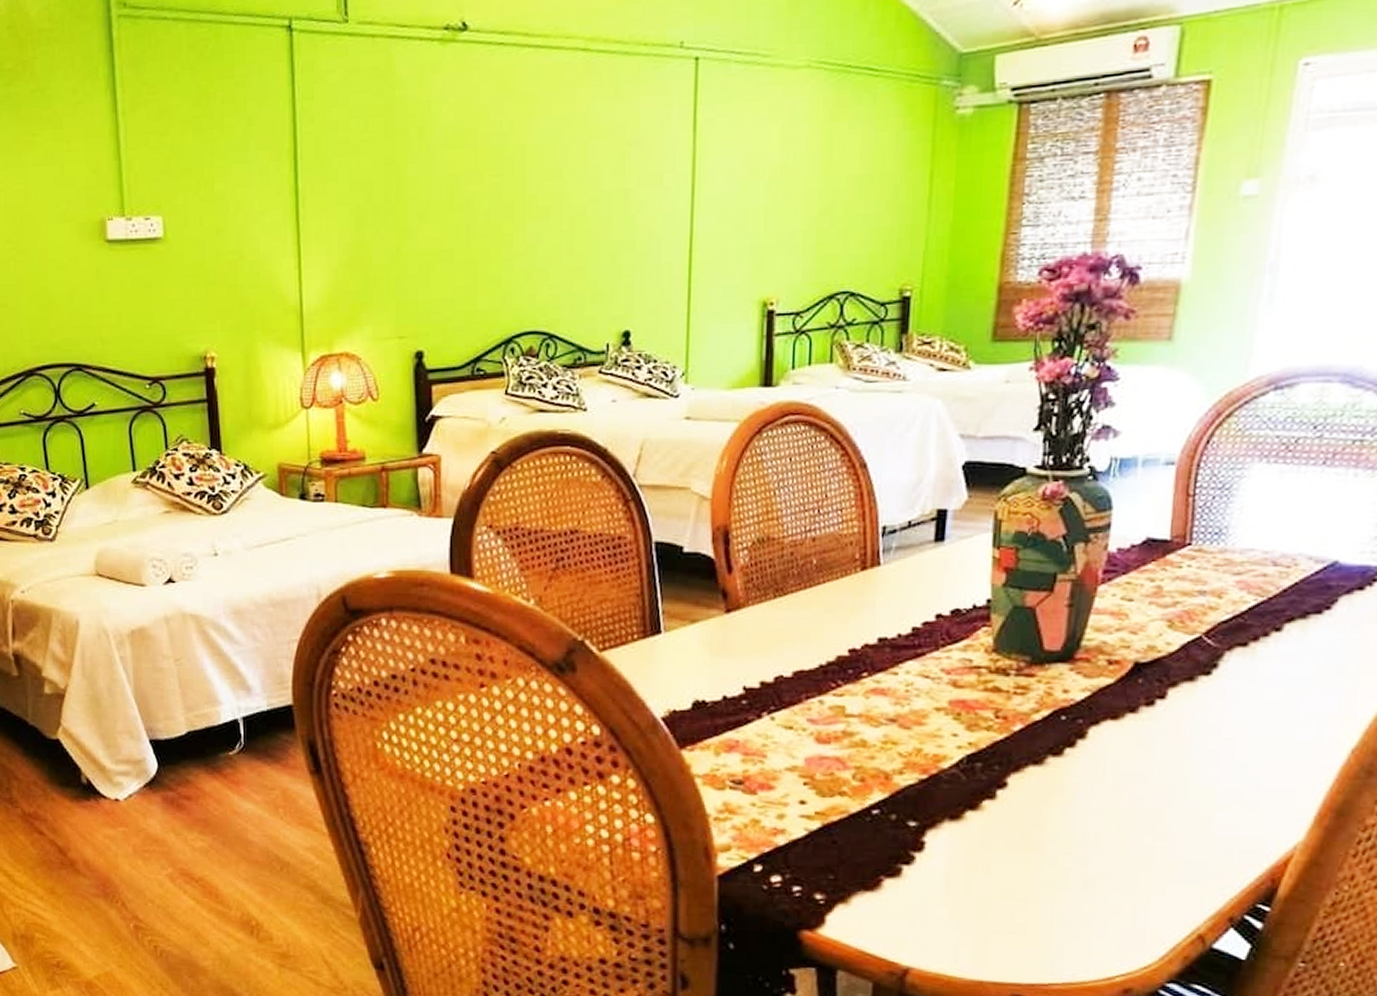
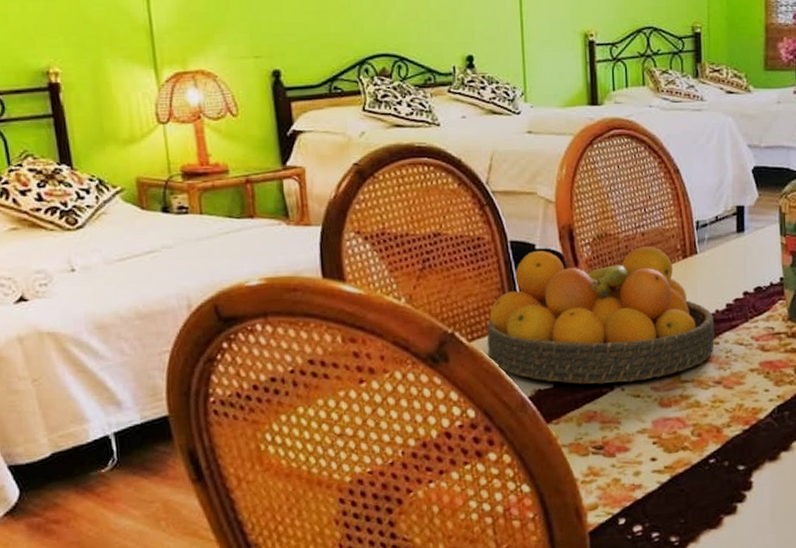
fruit bowl: none [619,554,895,711] -> present [486,246,715,384]

